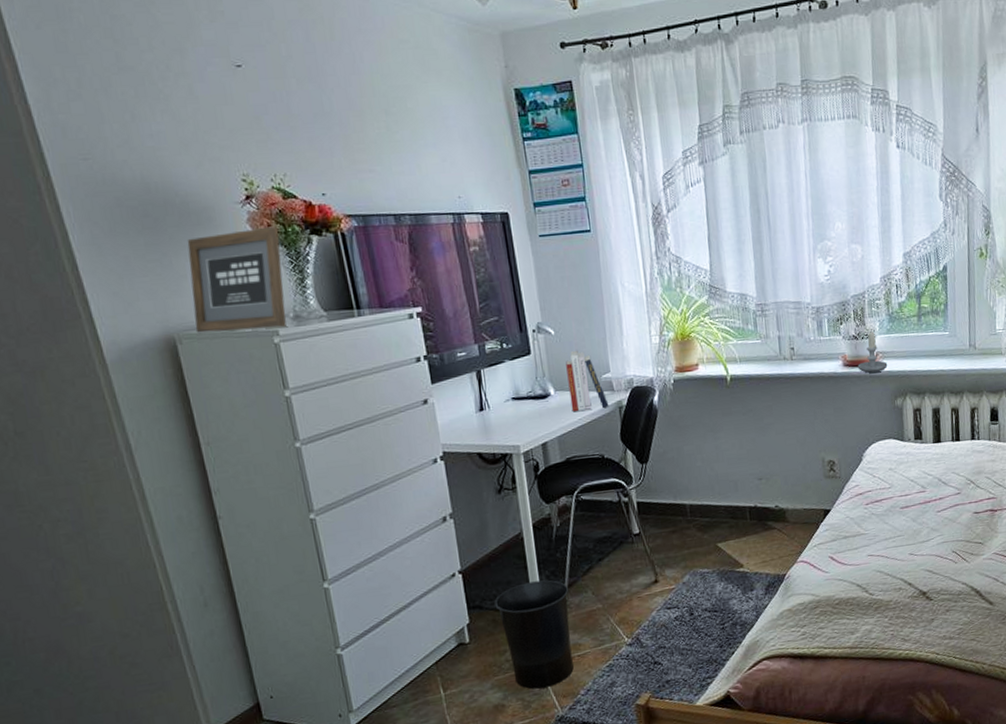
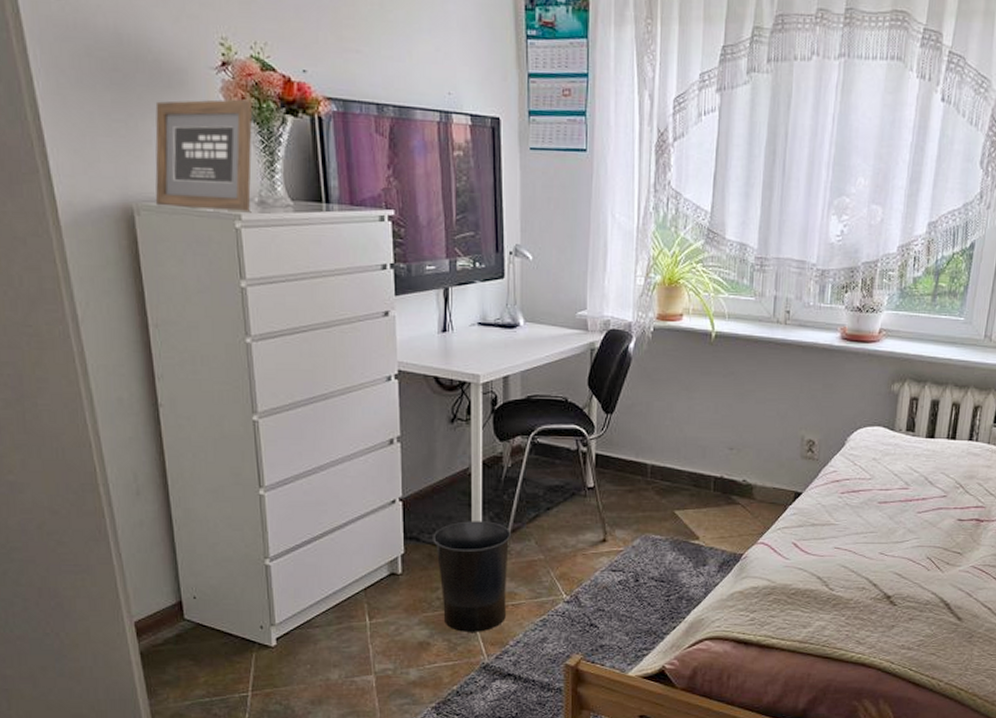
books: present [565,350,609,413] -> none [540,280,581,348]
candle: present [857,330,888,373] -> none [856,304,890,352]

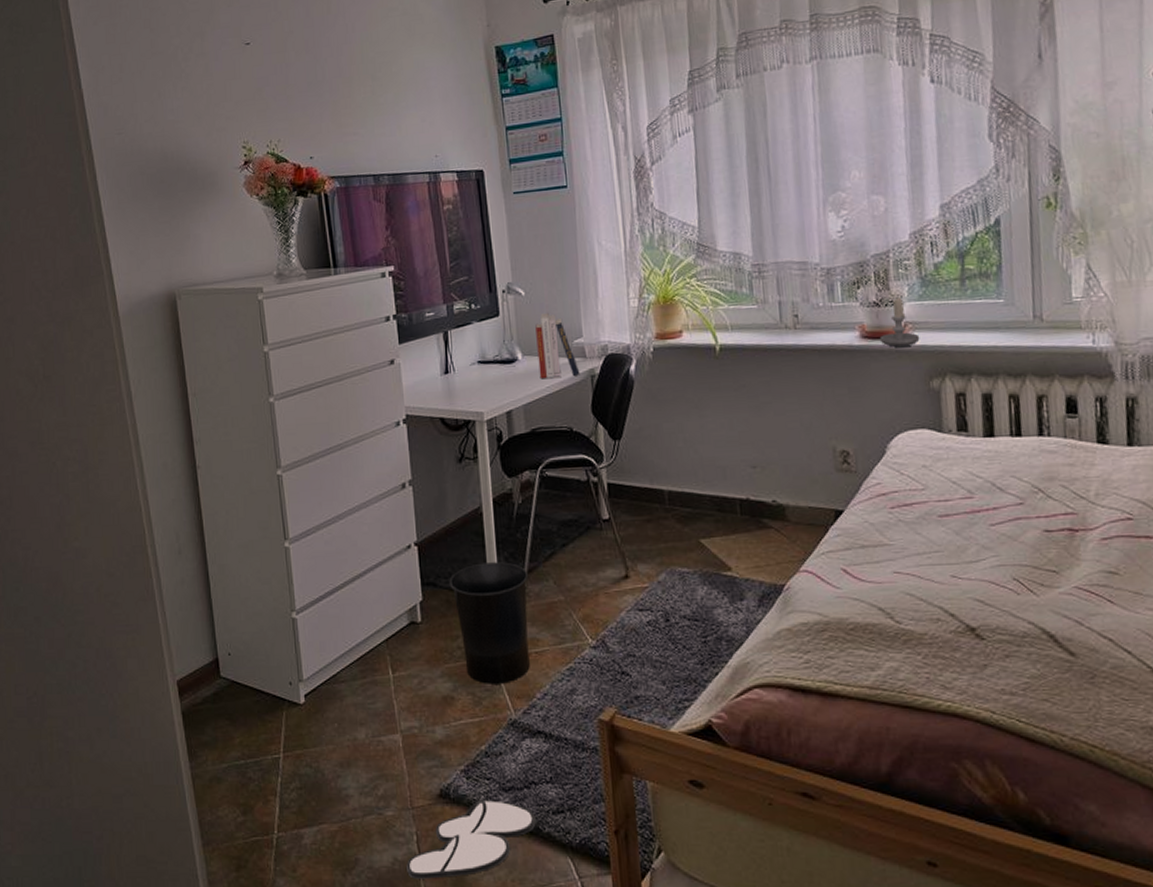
picture frame: present [155,99,253,211] -> none [192,189,270,289]
books: none [540,280,581,348] -> present [535,312,580,380]
candle: none [856,304,890,352] -> present [879,296,920,348]

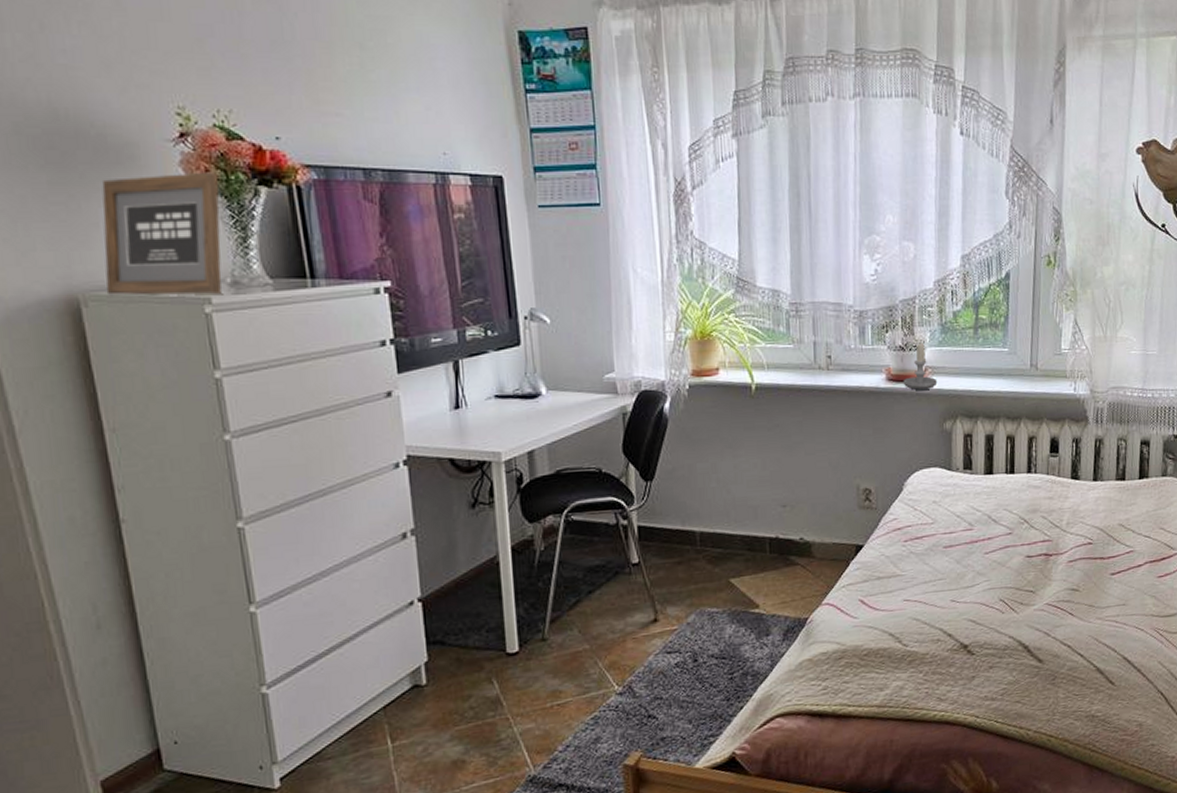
picture frame: none [192,189,270,289] -> present [101,172,222,296]
waste bin: present [449,562,530,684] -> none [460,613,551,743]
books: present [535,312,580,380] -> none [562,343,611,417]

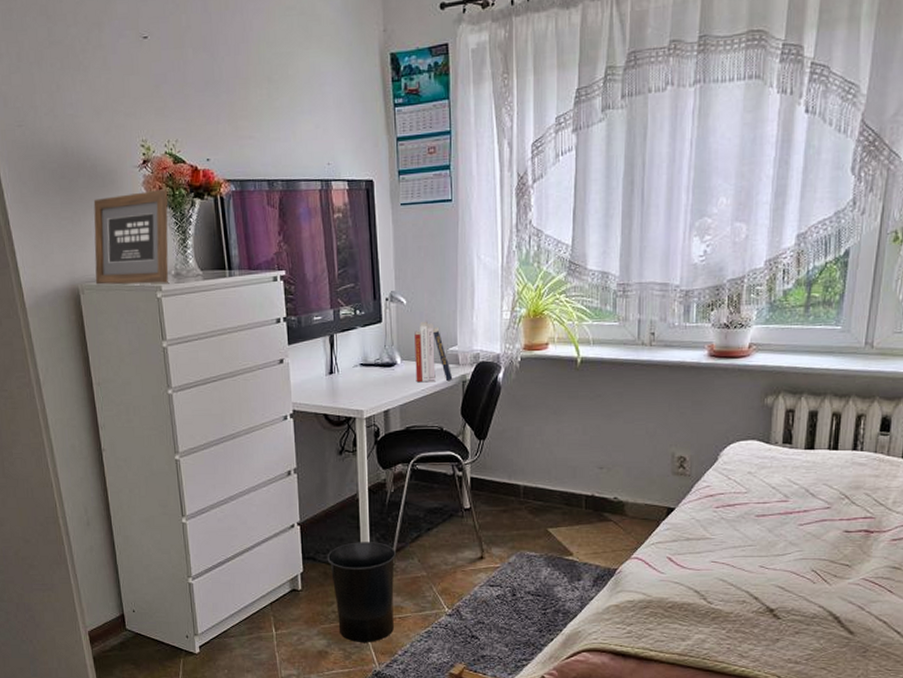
waste bin: none [460,613,551,743] -> present [327,542,396,642]
books: none [562,343,611,417] -> present [415,321,453,383]
candle: present [903,341,938,391] -> none [725,319,762,367]

